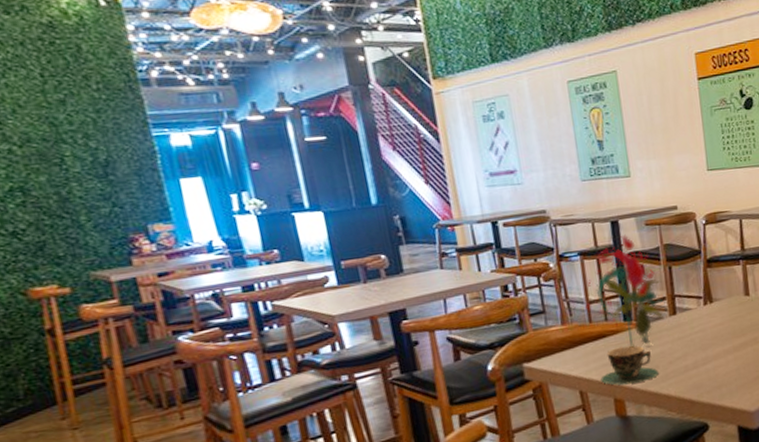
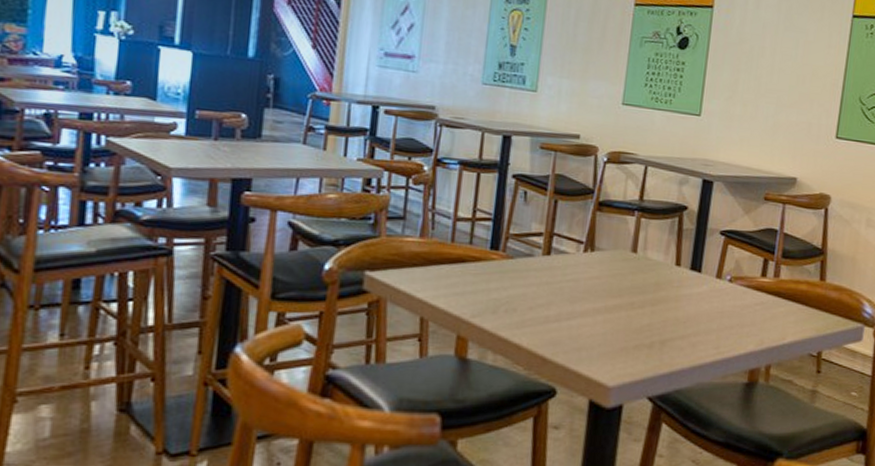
flower: present [585,234,665,348] -> none [451,152,544,283]
teacup: present [600,345,659,385] -> none [447,277,515,323]

